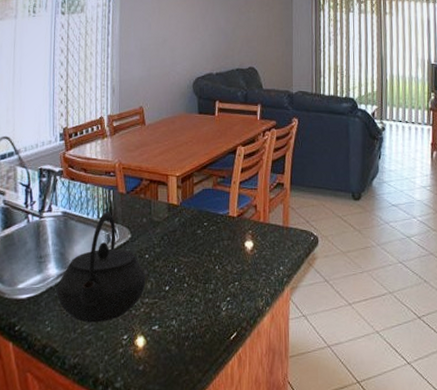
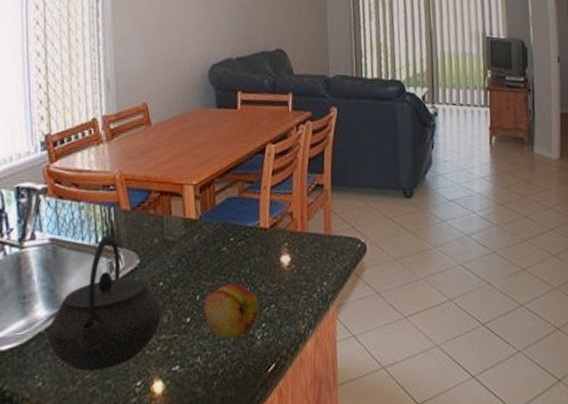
fruit: none [180,261,225,308] -> present [203,283,259,339]

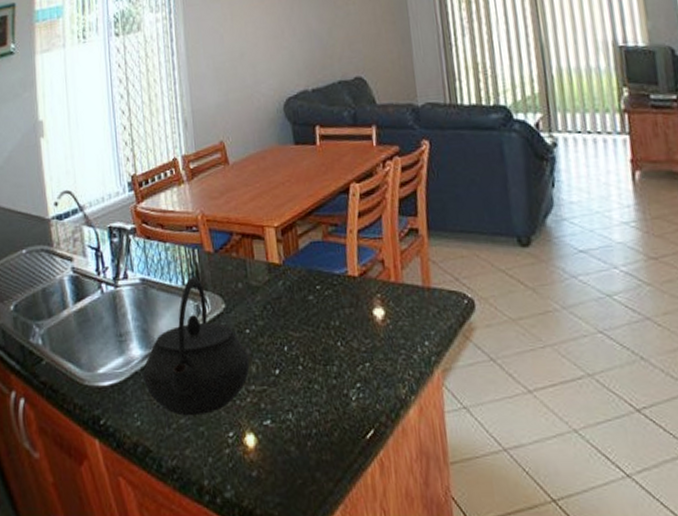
fruit: present [203,283,259,339] -> none [292,336,352,397]

